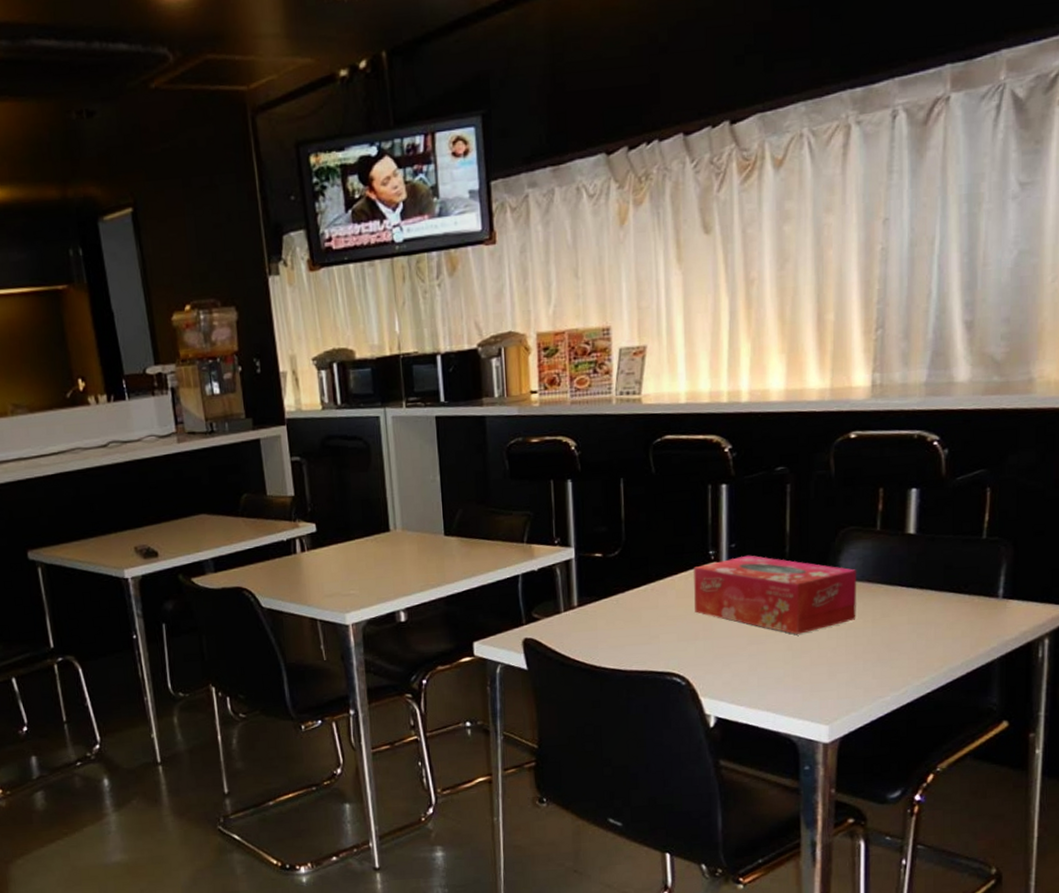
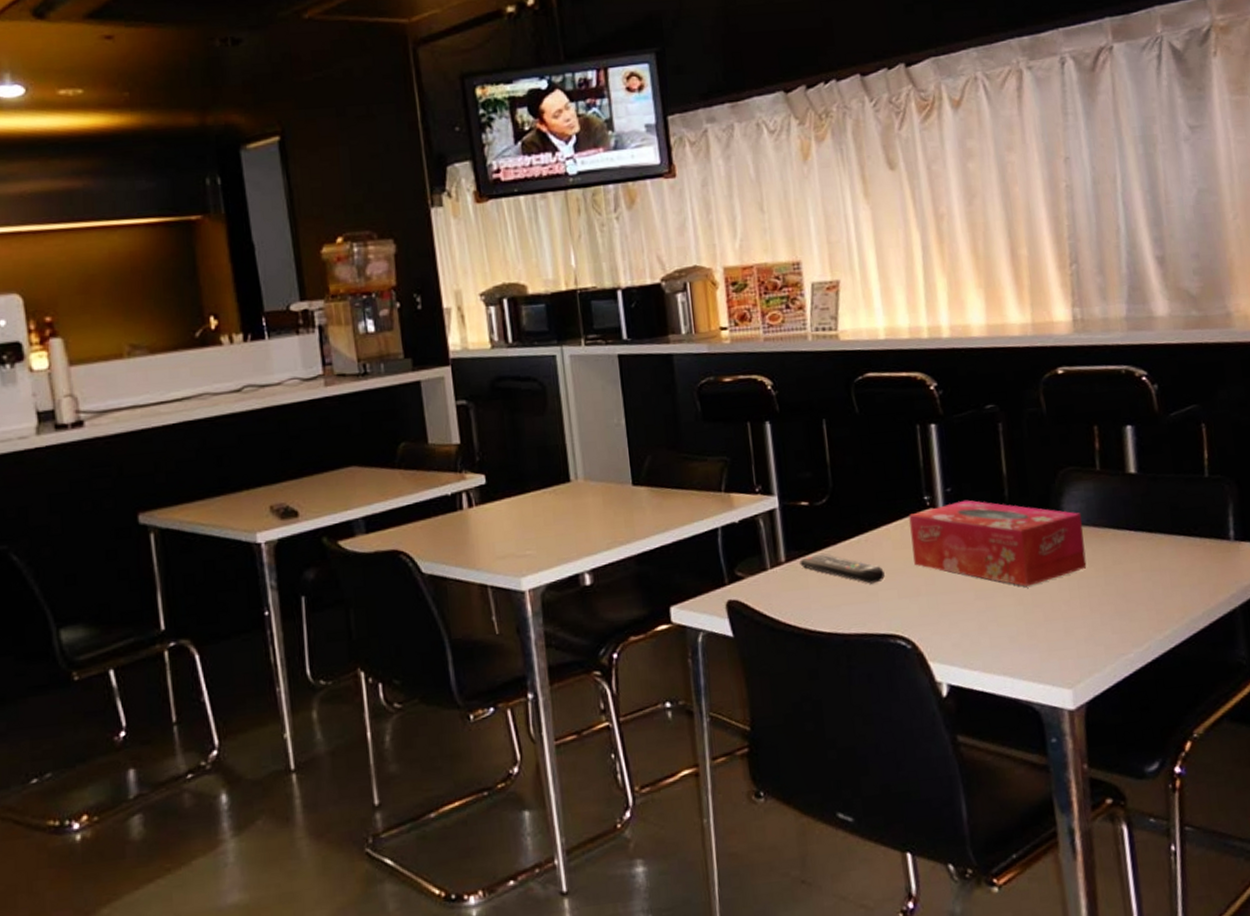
remote control: none [590,600,667,628] -> present [799,554,885,584]

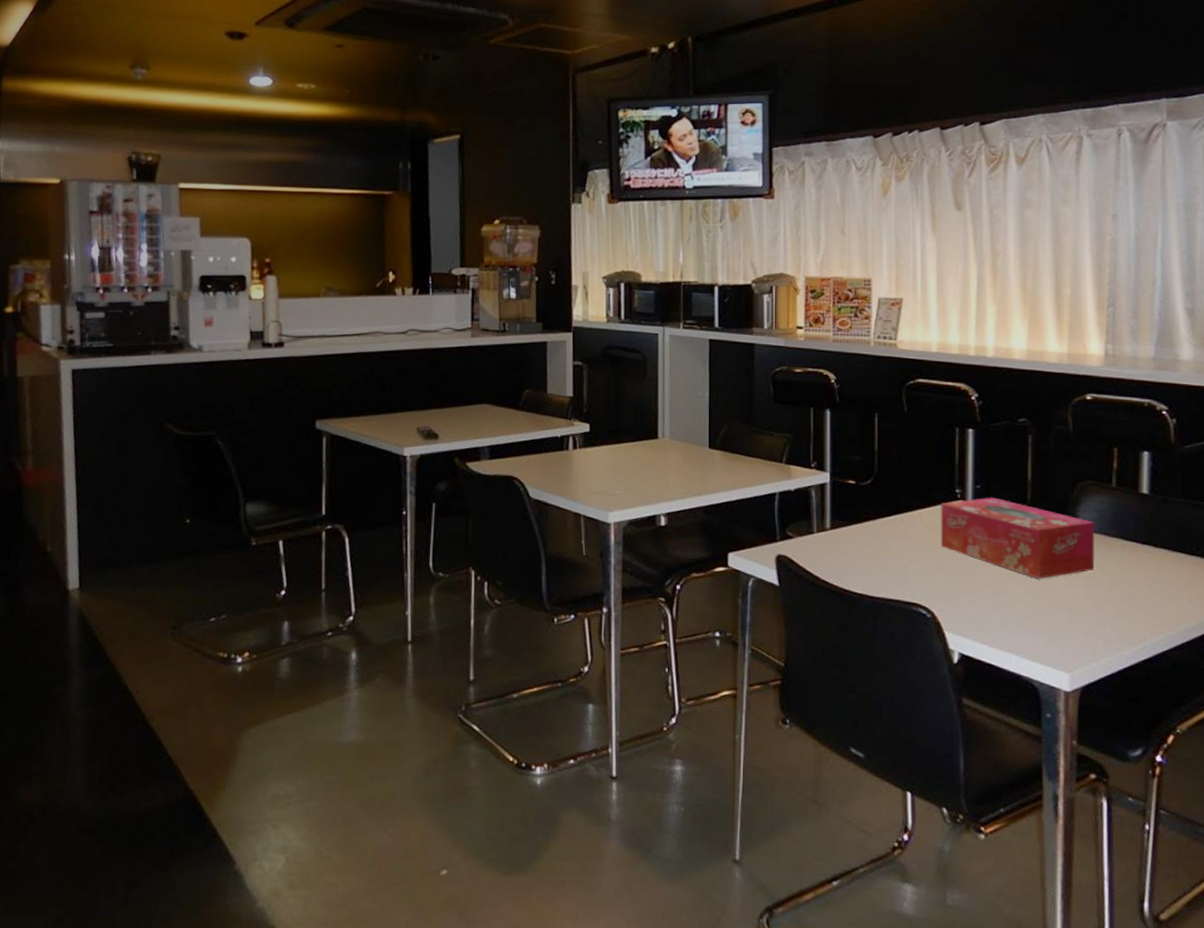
remote control: present [799,554,885,584] -> none [842,526,914,558]

